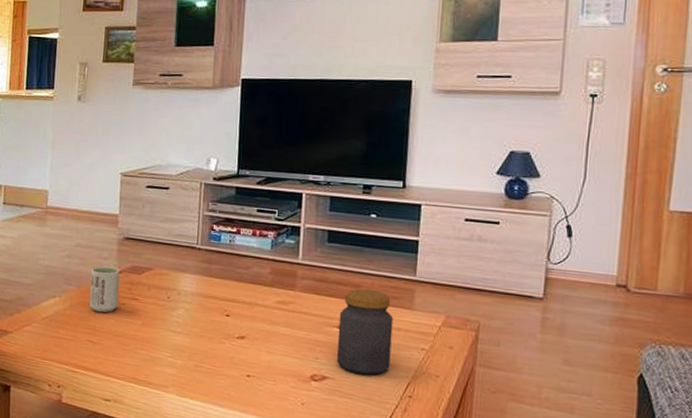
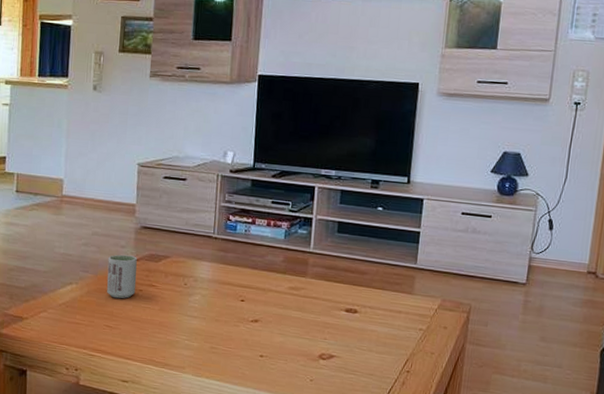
jar: present [337,288,394,375] -> none [344,275,396,353]

